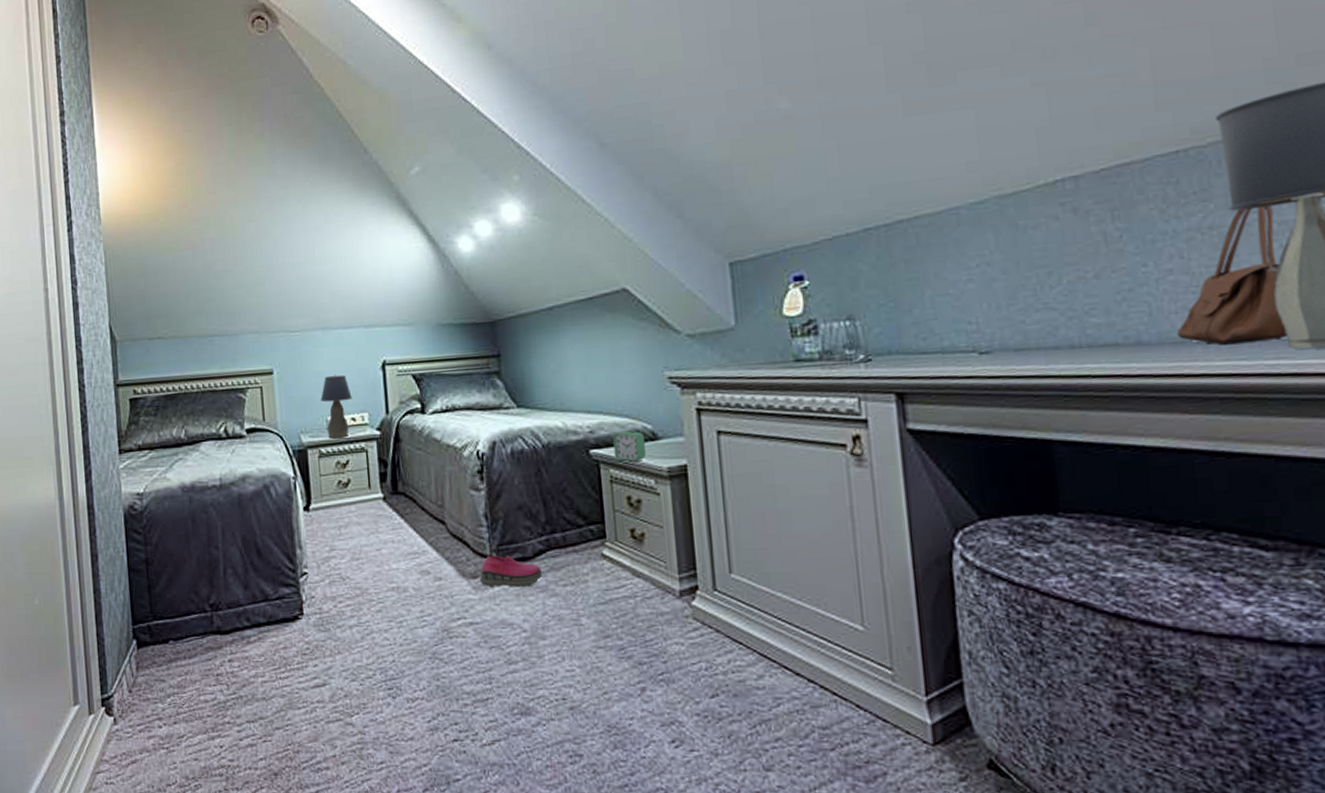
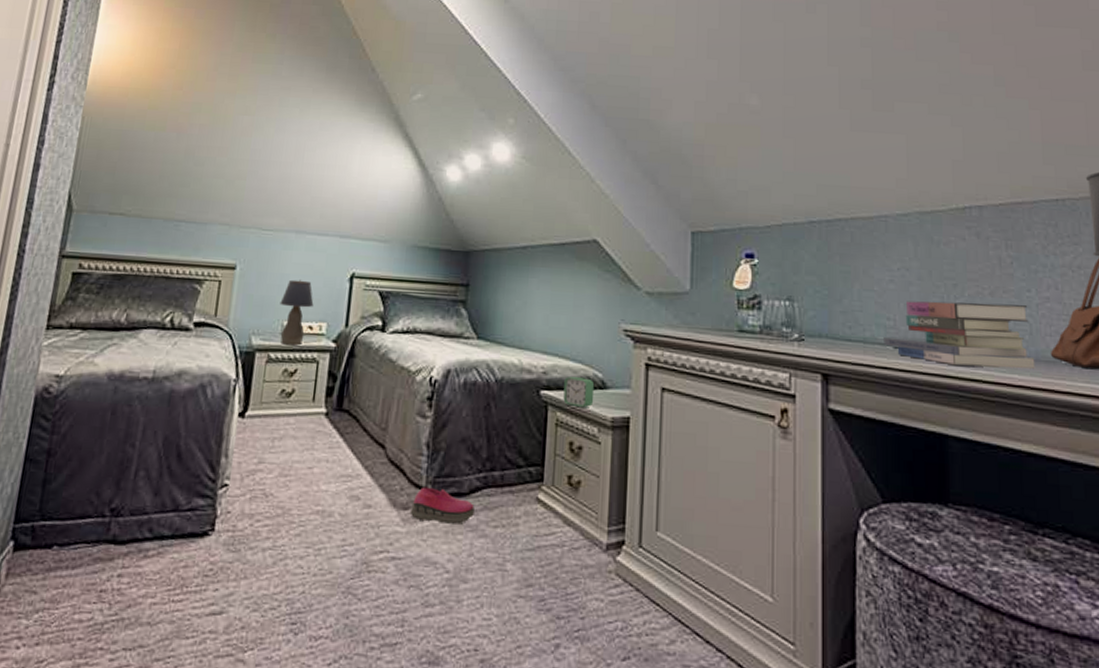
books: none [966,283,1159,364] -> present [884,301,1036,369]

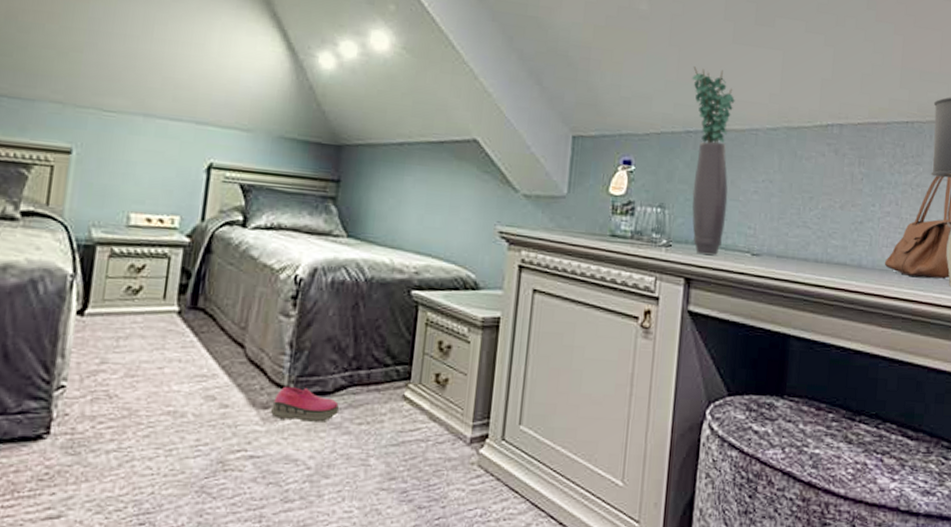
table lamp: present [279,279,314,346] -> none [124,168,165,240]
alarm clock: present [563,377,595,408] -> none [434,277,467,308]
vase: none [811,156,861,350] -> present [692,66,735,256]
books: present [884,301,1036,369] -> none [743,211,871,276]

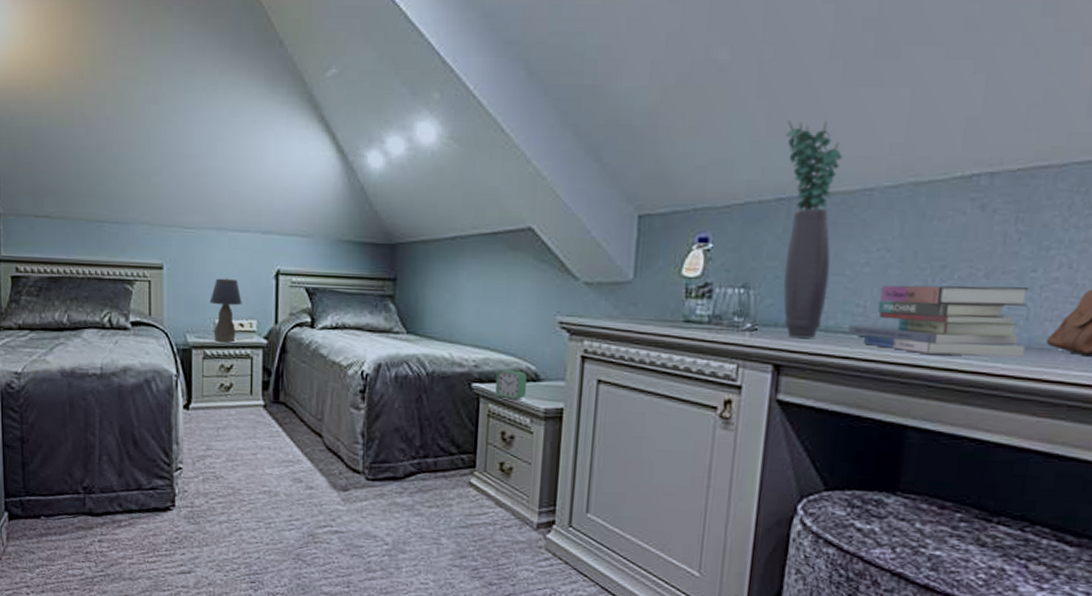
table lamp: none [124,168,165,240] -> present [209,278,242,343]
shoe: present [270,386,340,422] -> none [349,471,411,504]
alarm clock: none [434,277,467,308] -> present [495,370,528,400]
books: none [743,211,871,276] -> present [848,285,1028,357]

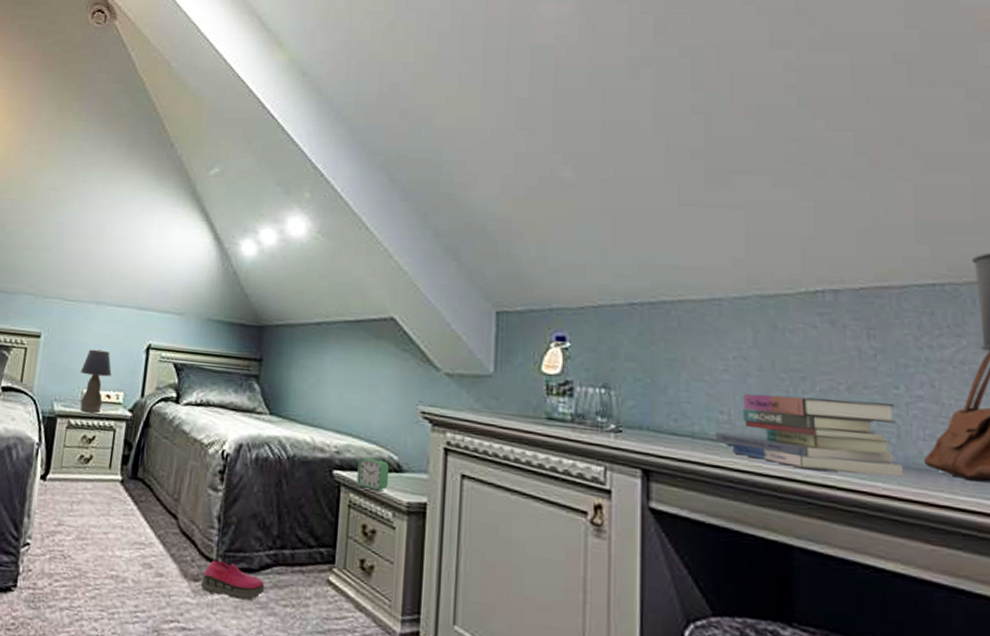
shoe: none [349,471,411,504] -> present [200,560,266,600]
vase: present [783,120,843,340] -> none [632,233,689,445]

